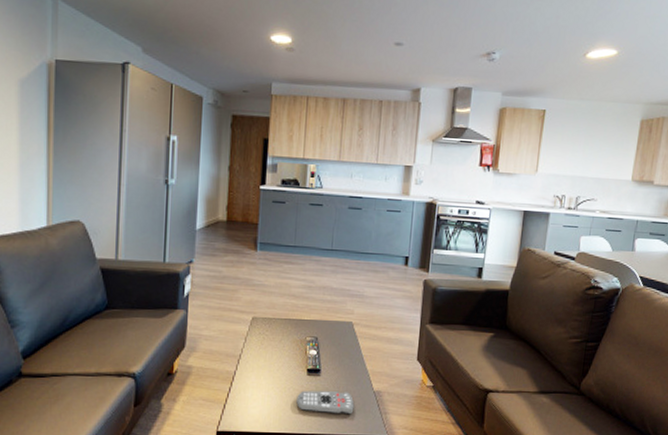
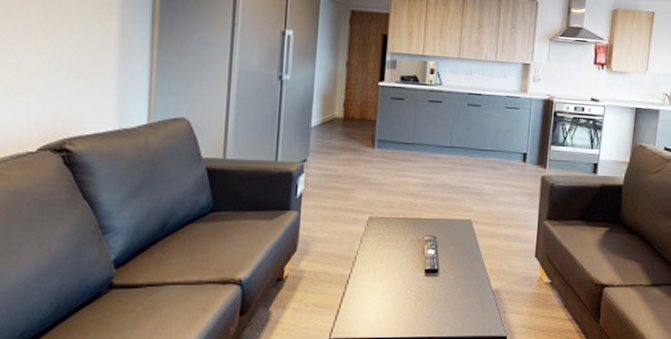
remote control: present [296,390,355,415] -> none [413,292,473,315]

